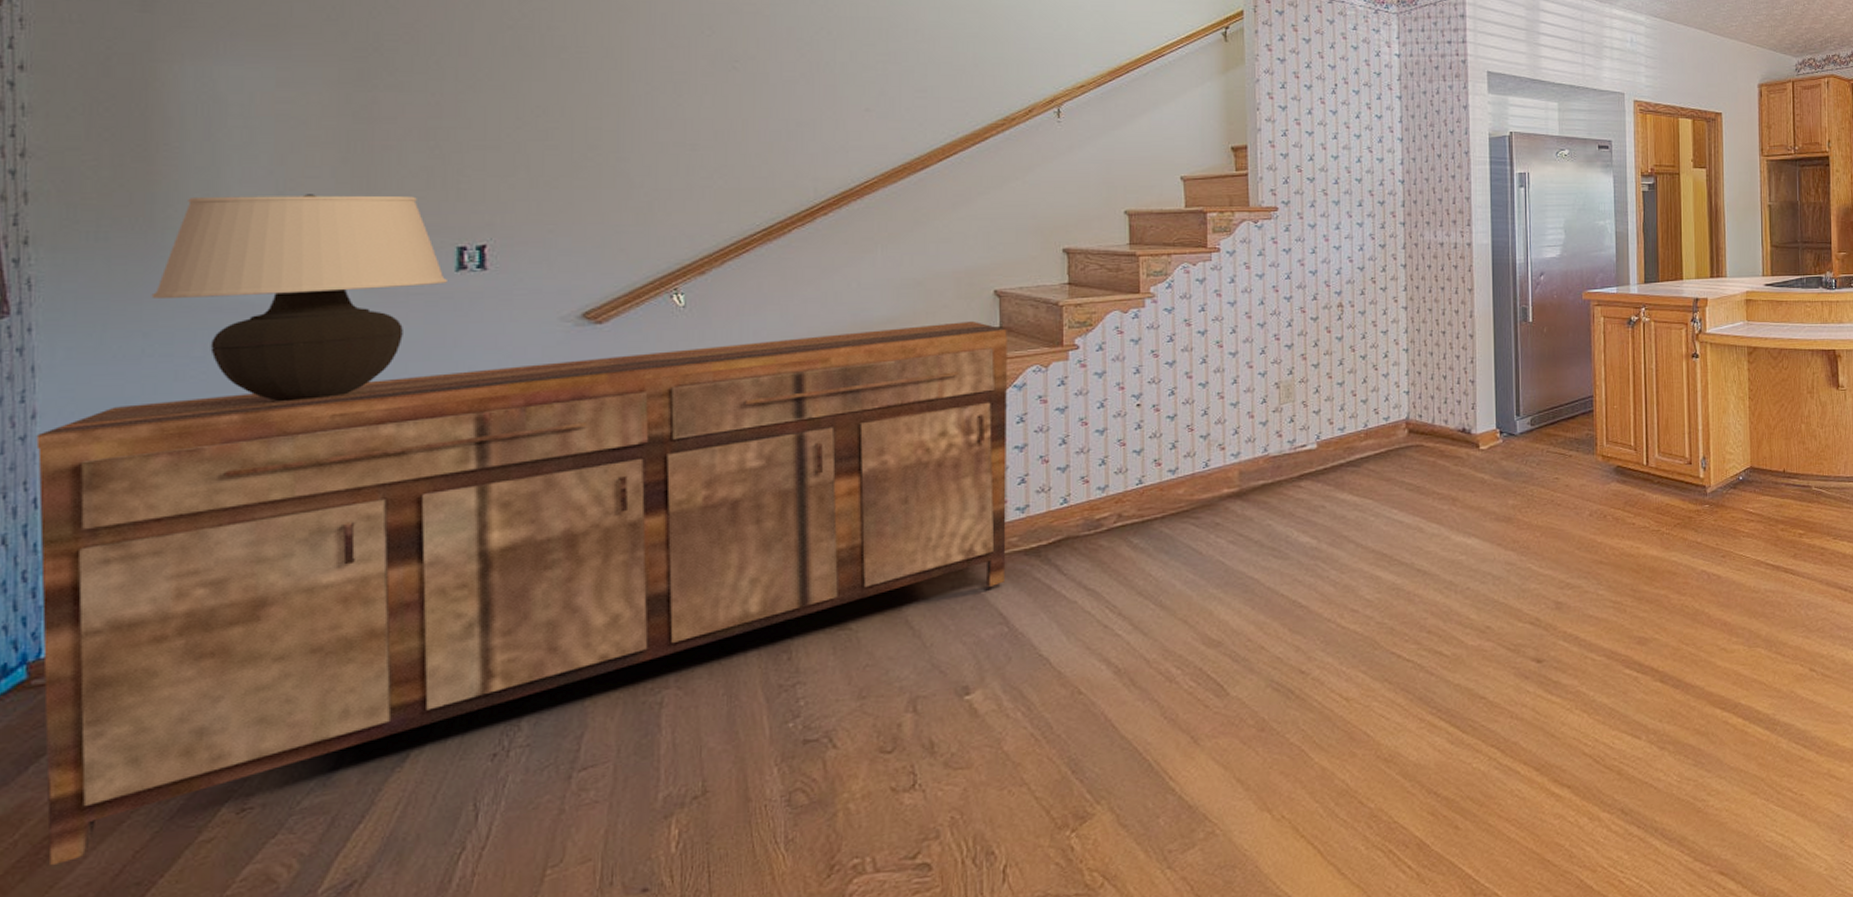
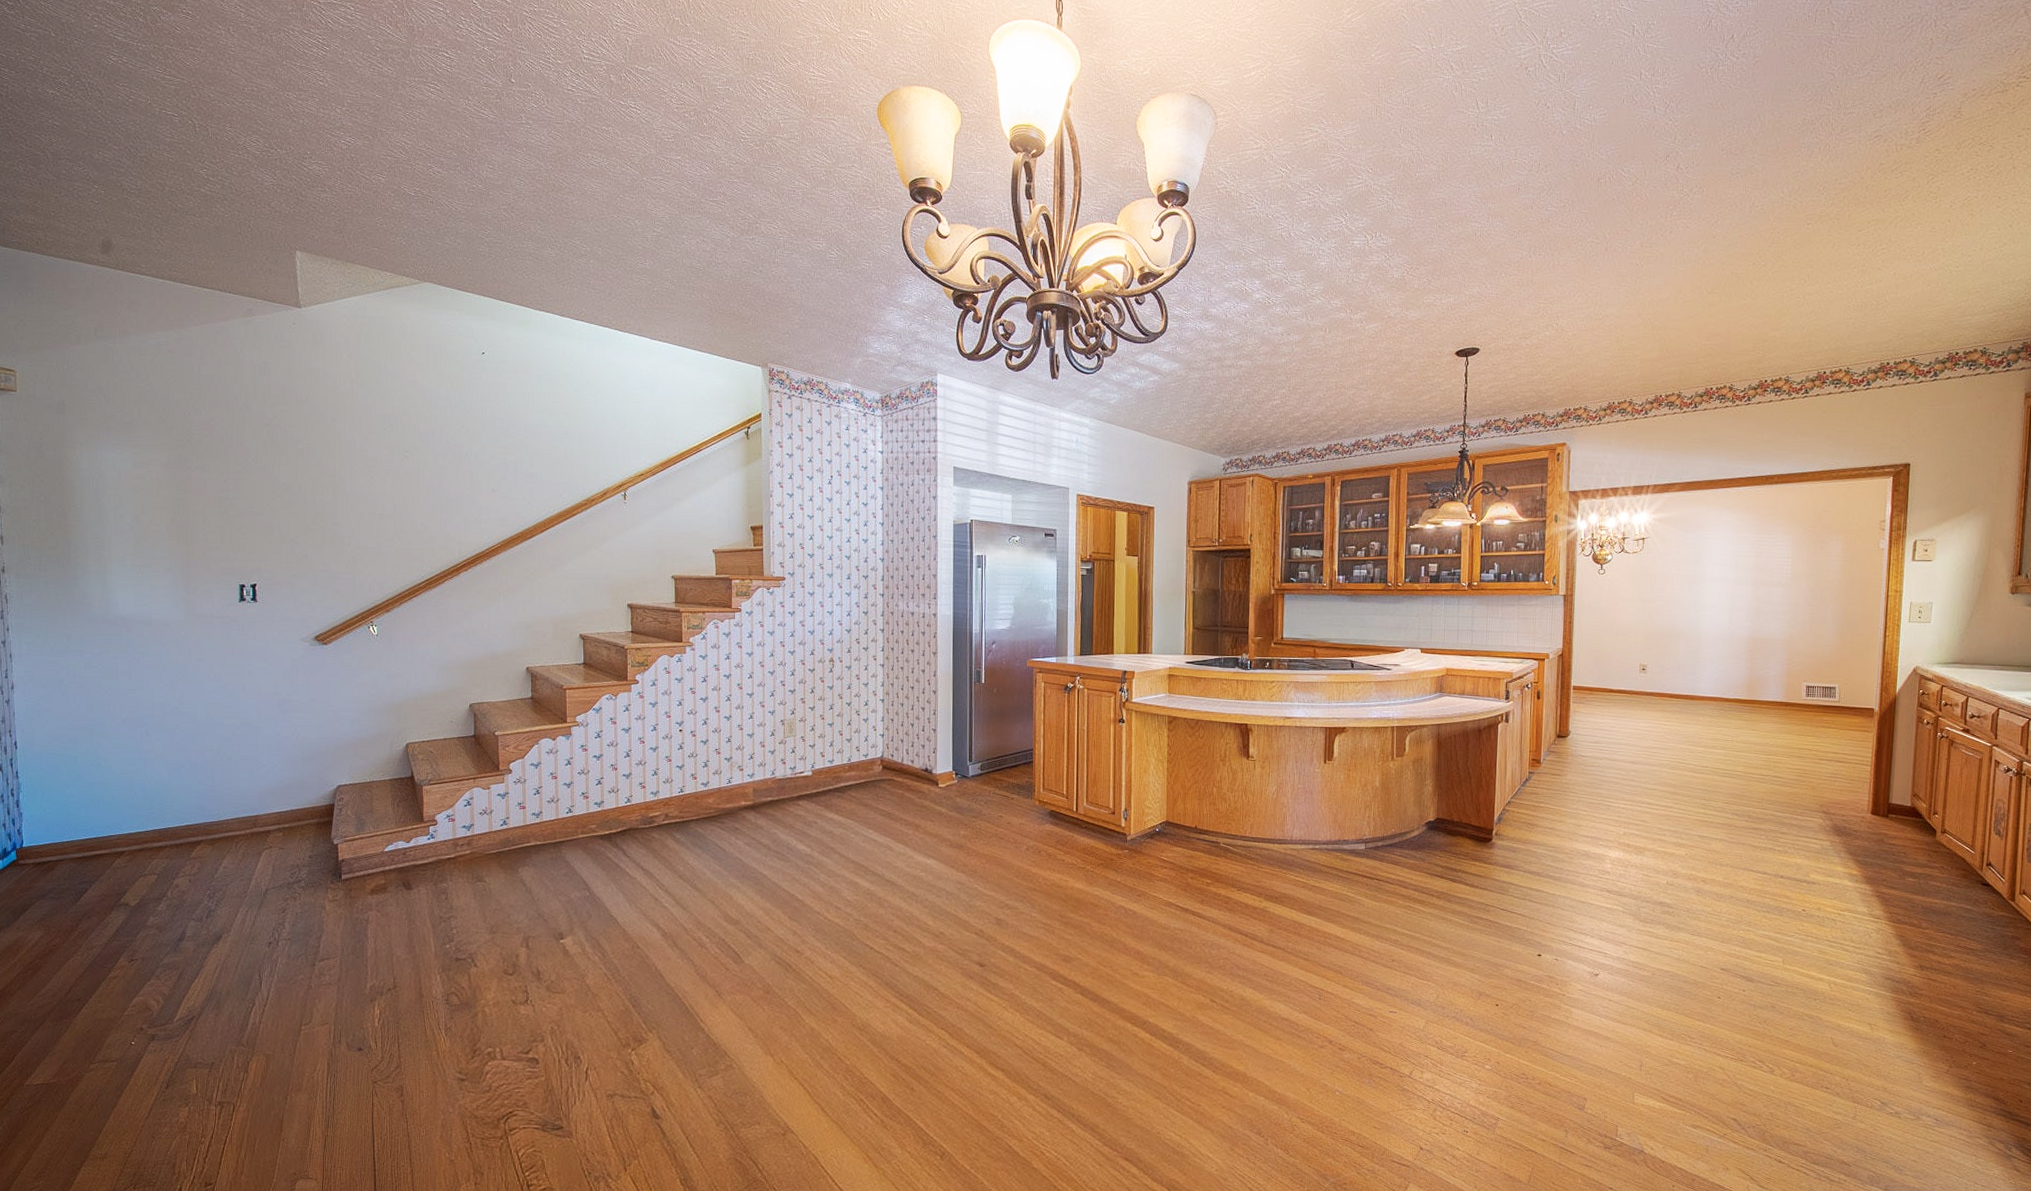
sideboard: present [36,320,1007,866] -> none [14,657,589,982]
table lamp: present [151,194,447,402] -> none [70,543,234,688]

